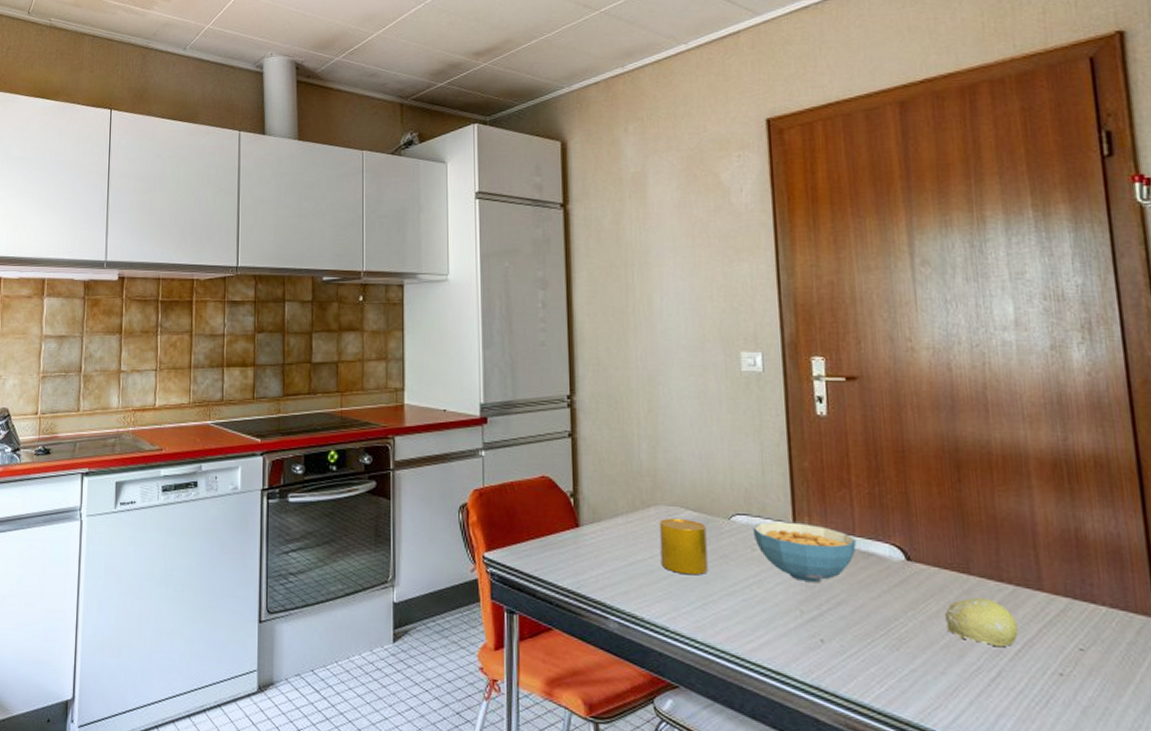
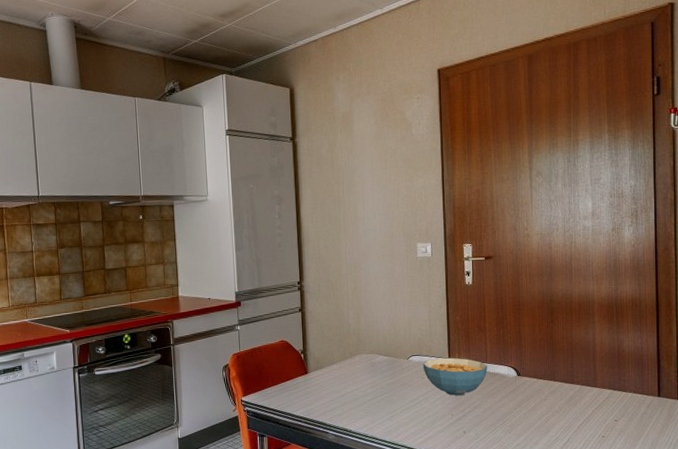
cup: present [659,518,708,575] -> none [361,361,394,399]
fruit: present [944,598,1018,648] -> none [538,395,581,424]

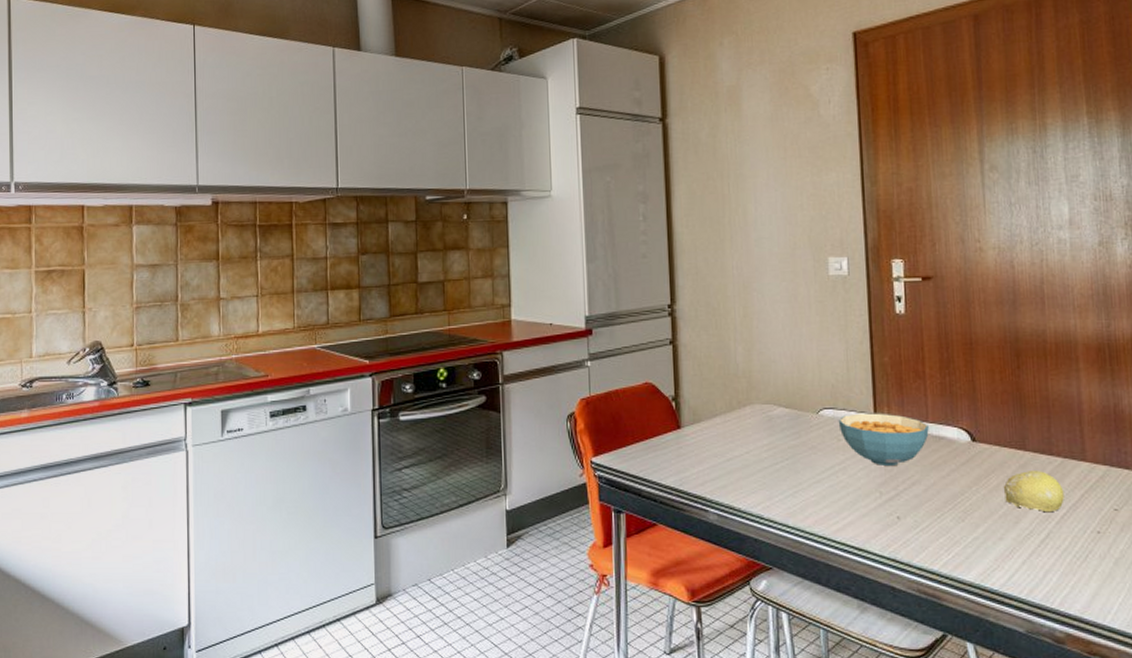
fruit: none [538,395,581,424] -> present [1003,471,1064,513]

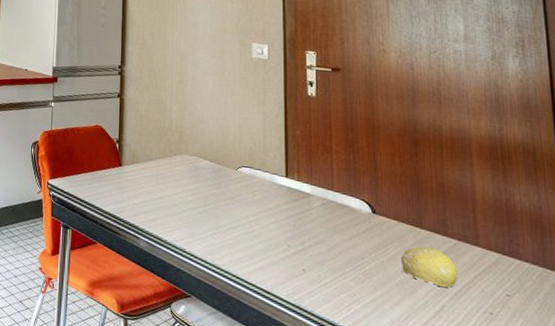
cereal bowl: present [838,413,929,467] -> none [254,174,334,225]

